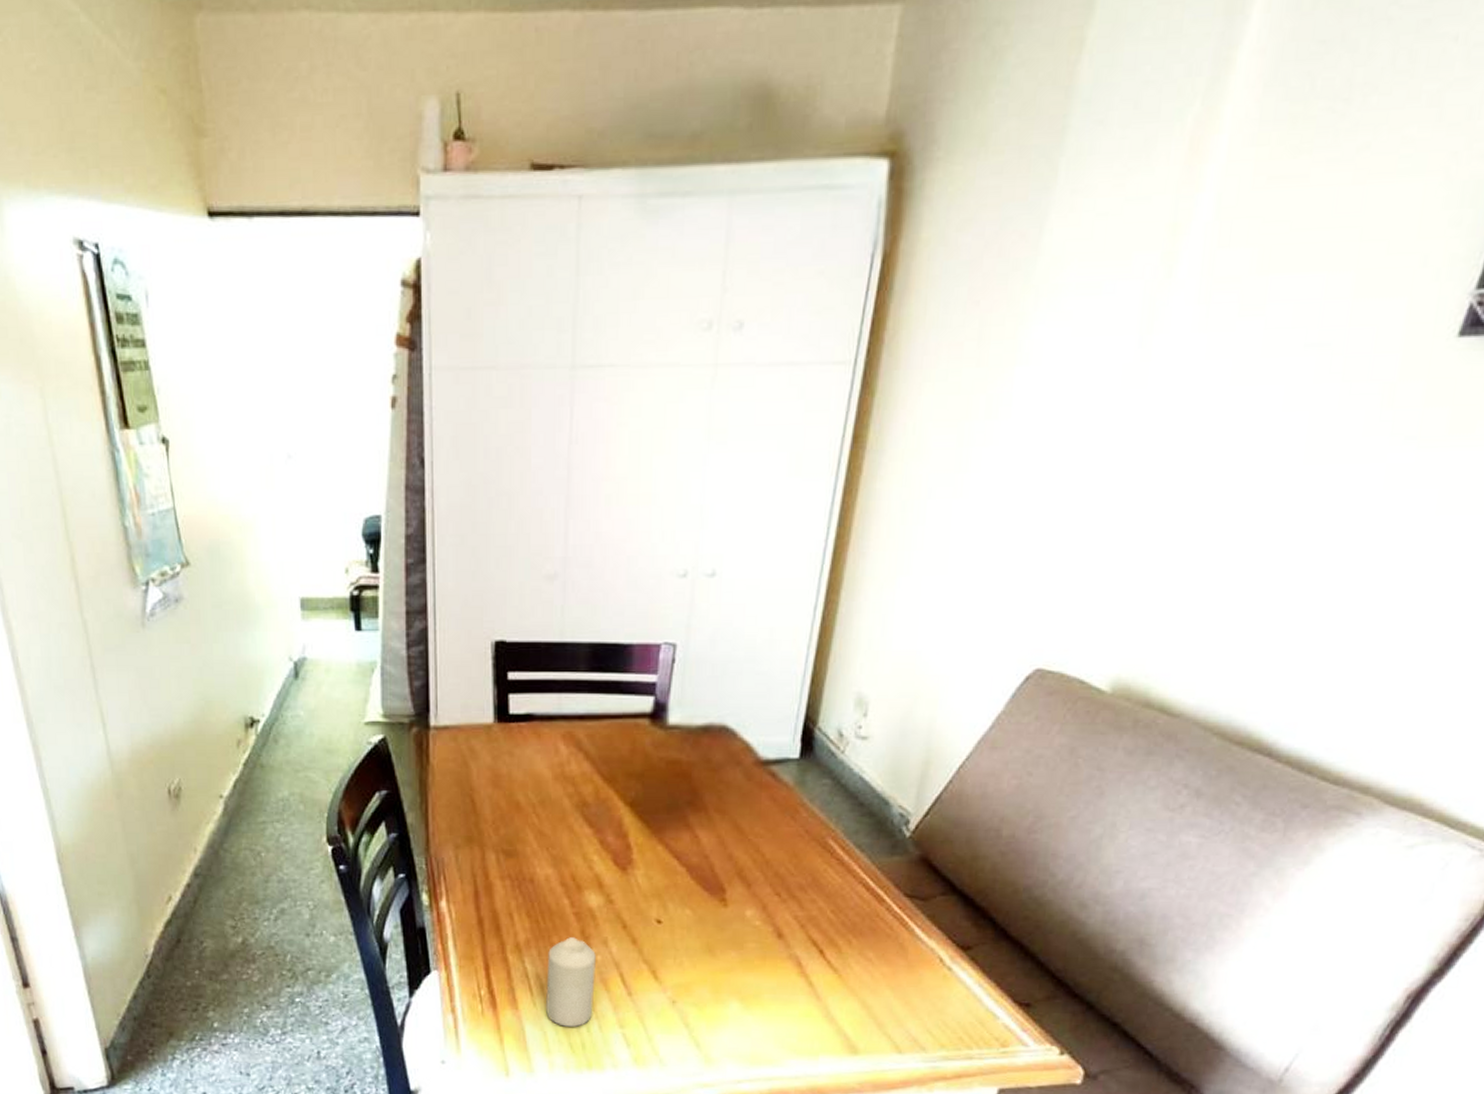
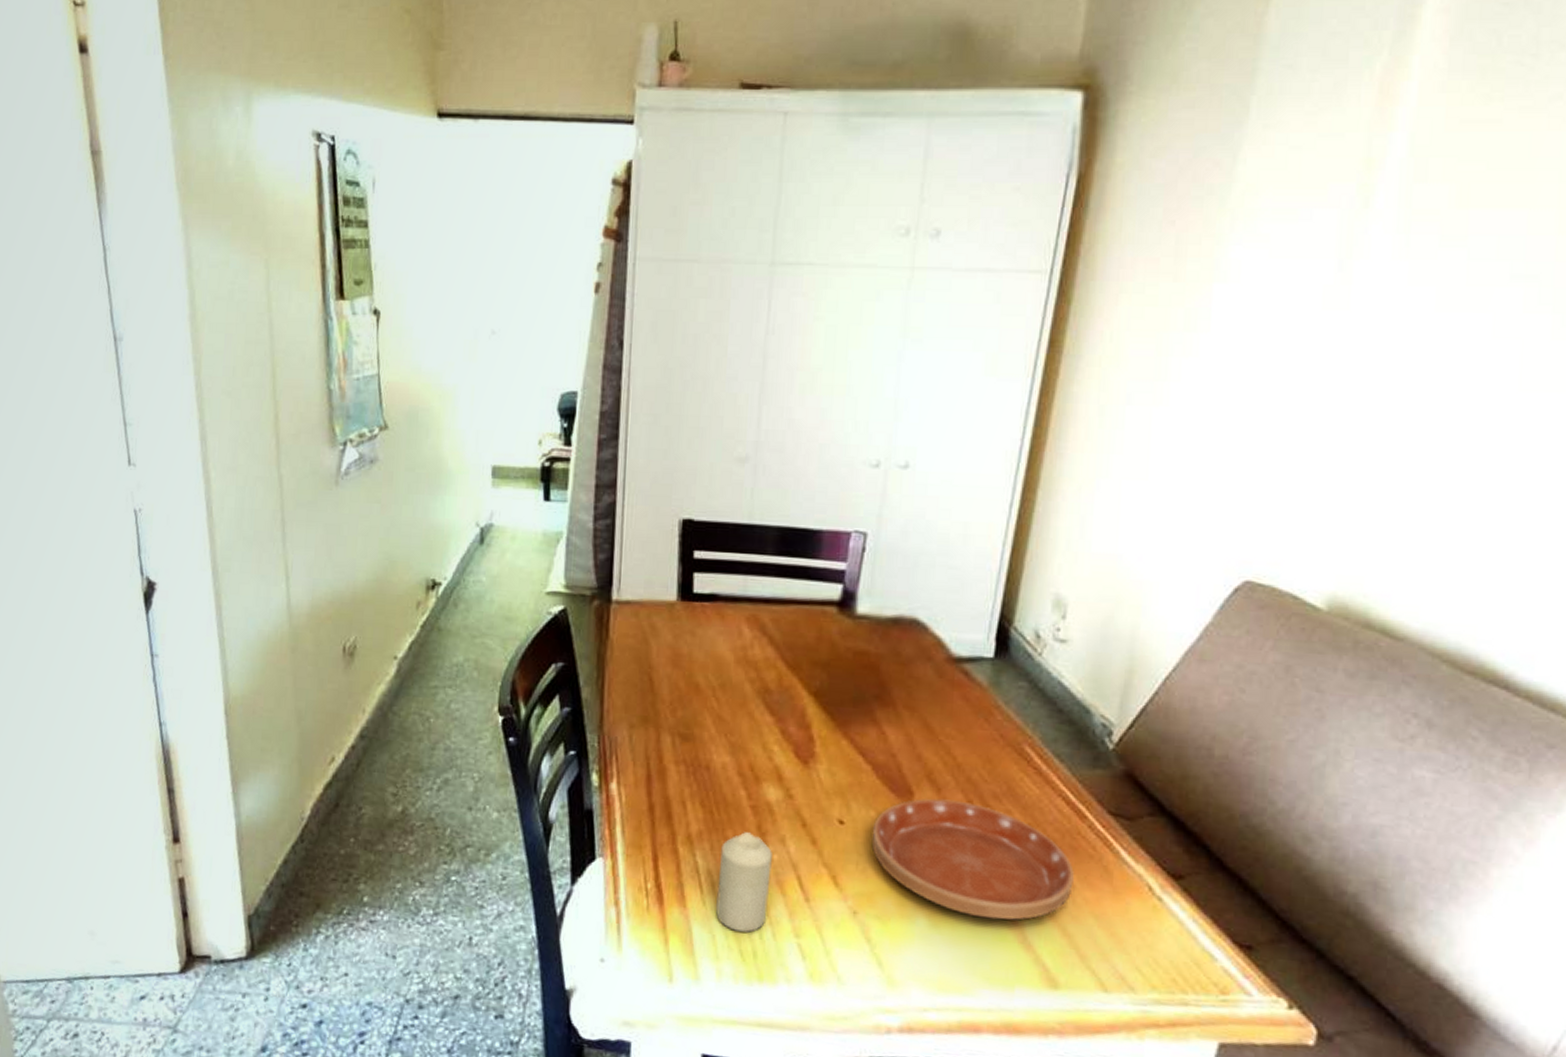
saucer: none [687,894,873,998] -> present [871,798,1074,920]

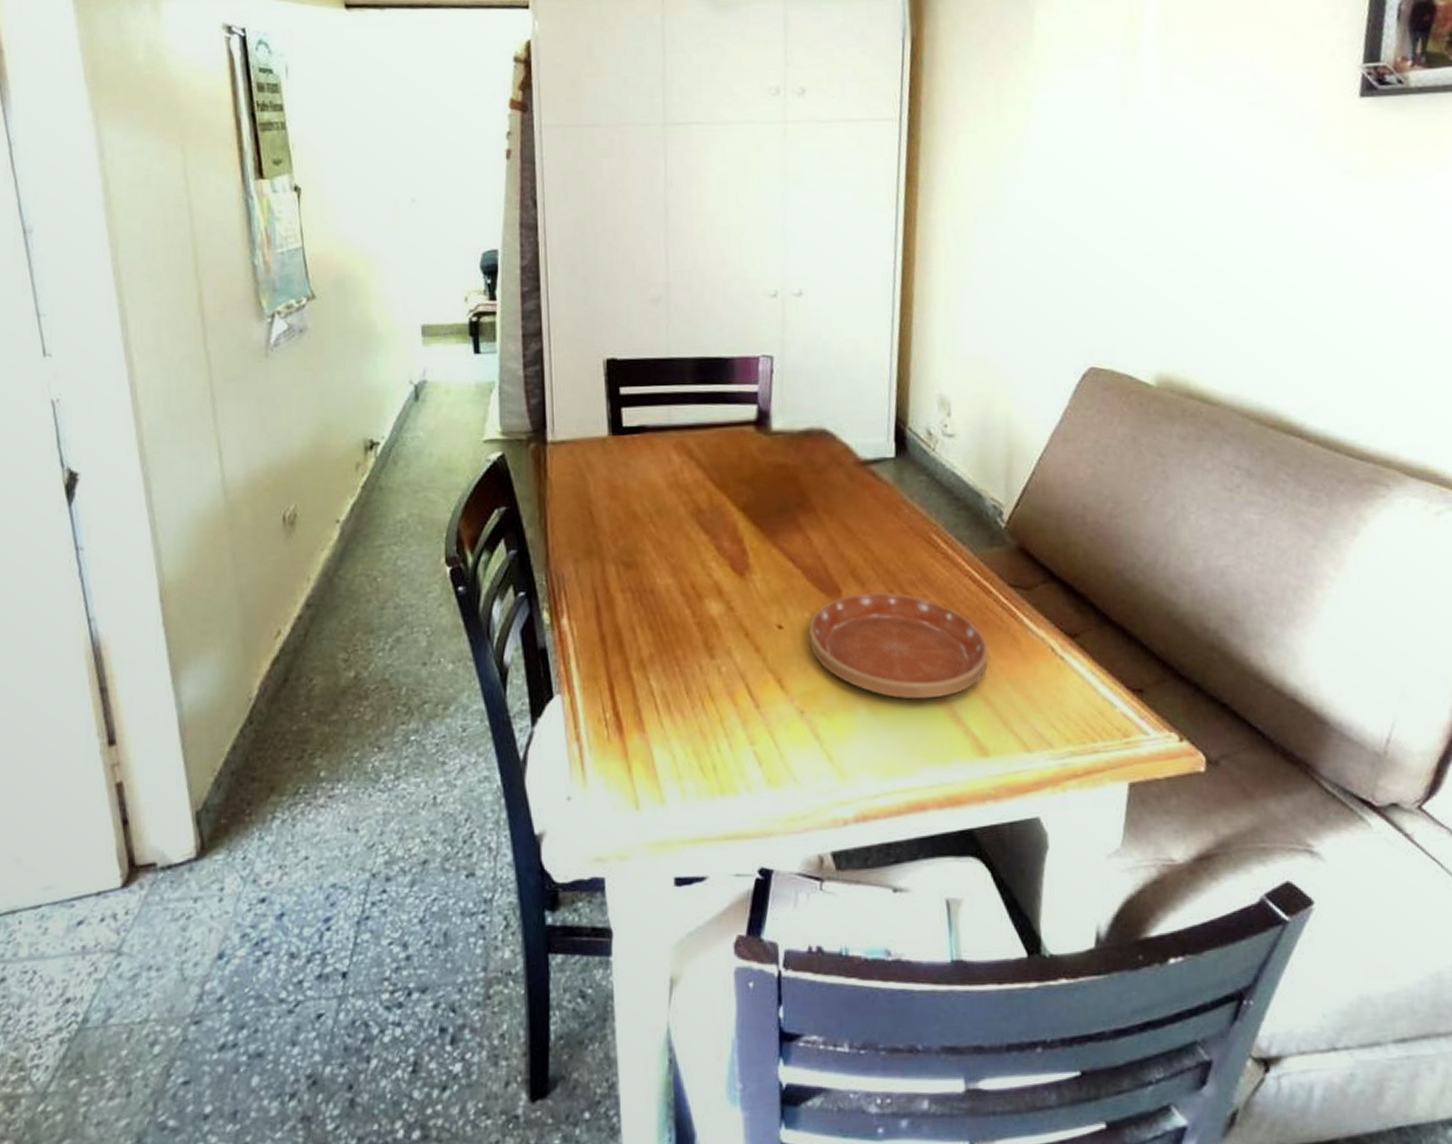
candle: present [715,832,772,933] -> none [672,649,723,748]

